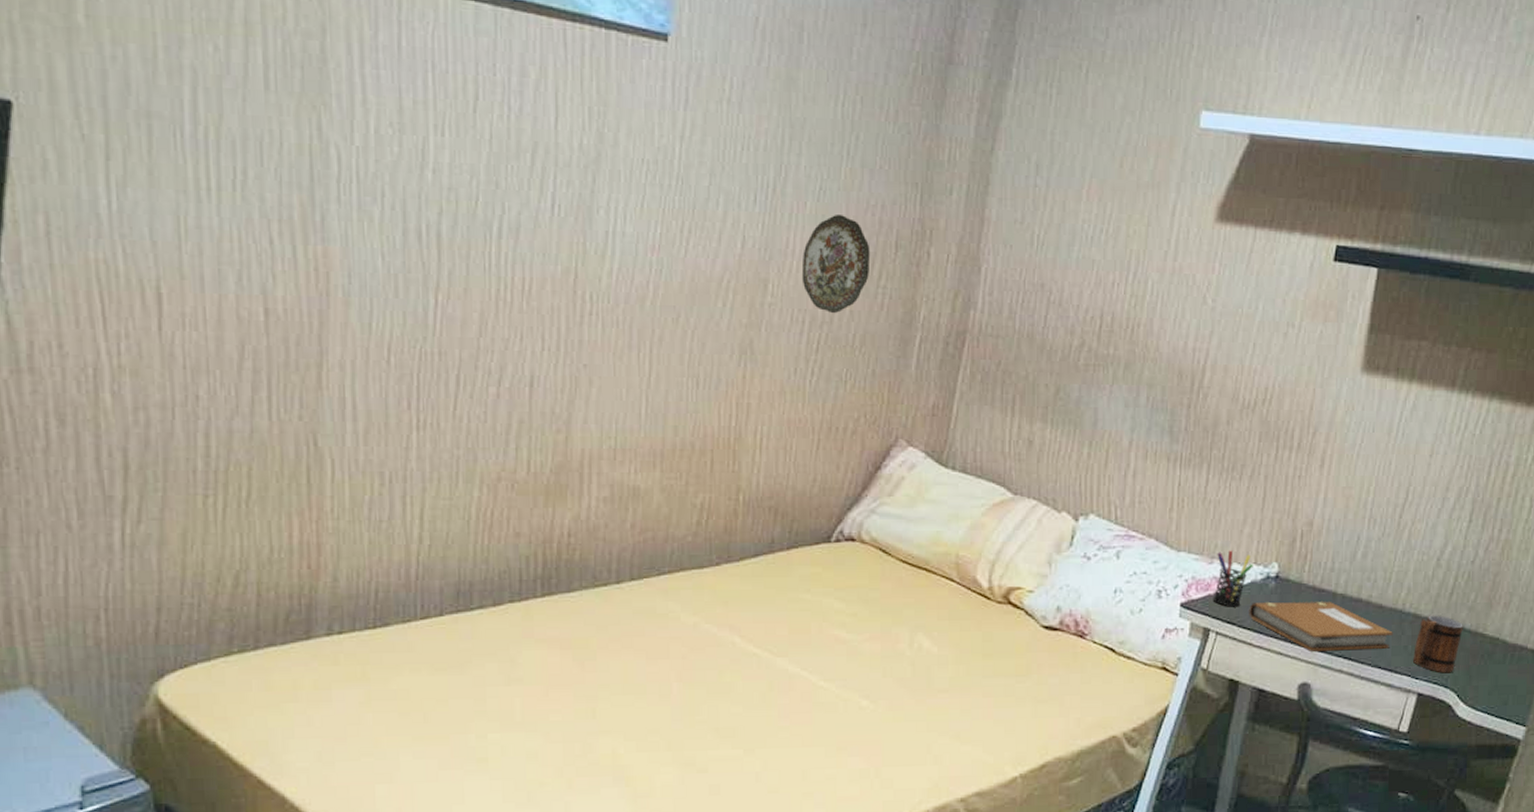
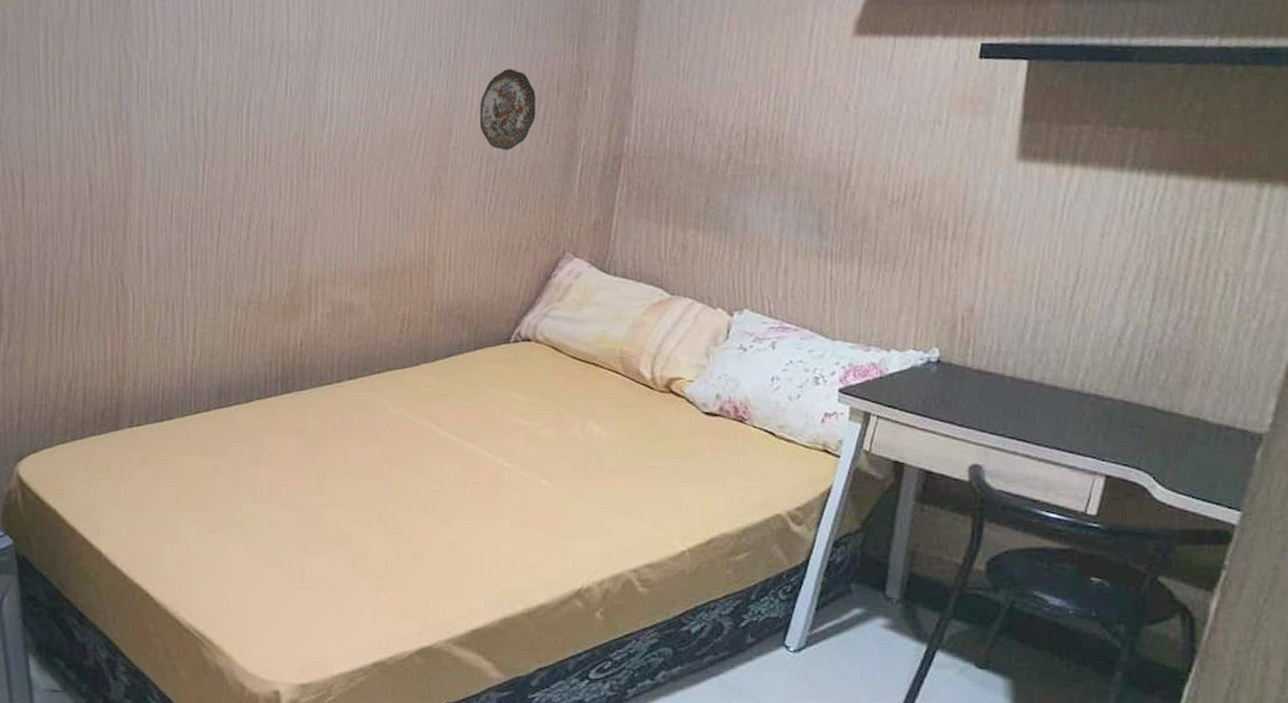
pen holder: present [1212,550,1253,607] -> none [871,337,912,392]
notebook: present [1249,602,1393,651] -> none [910,384,1072,434]
mug: present [1412,615,1463,673] -> none [1096,395,1155,455]

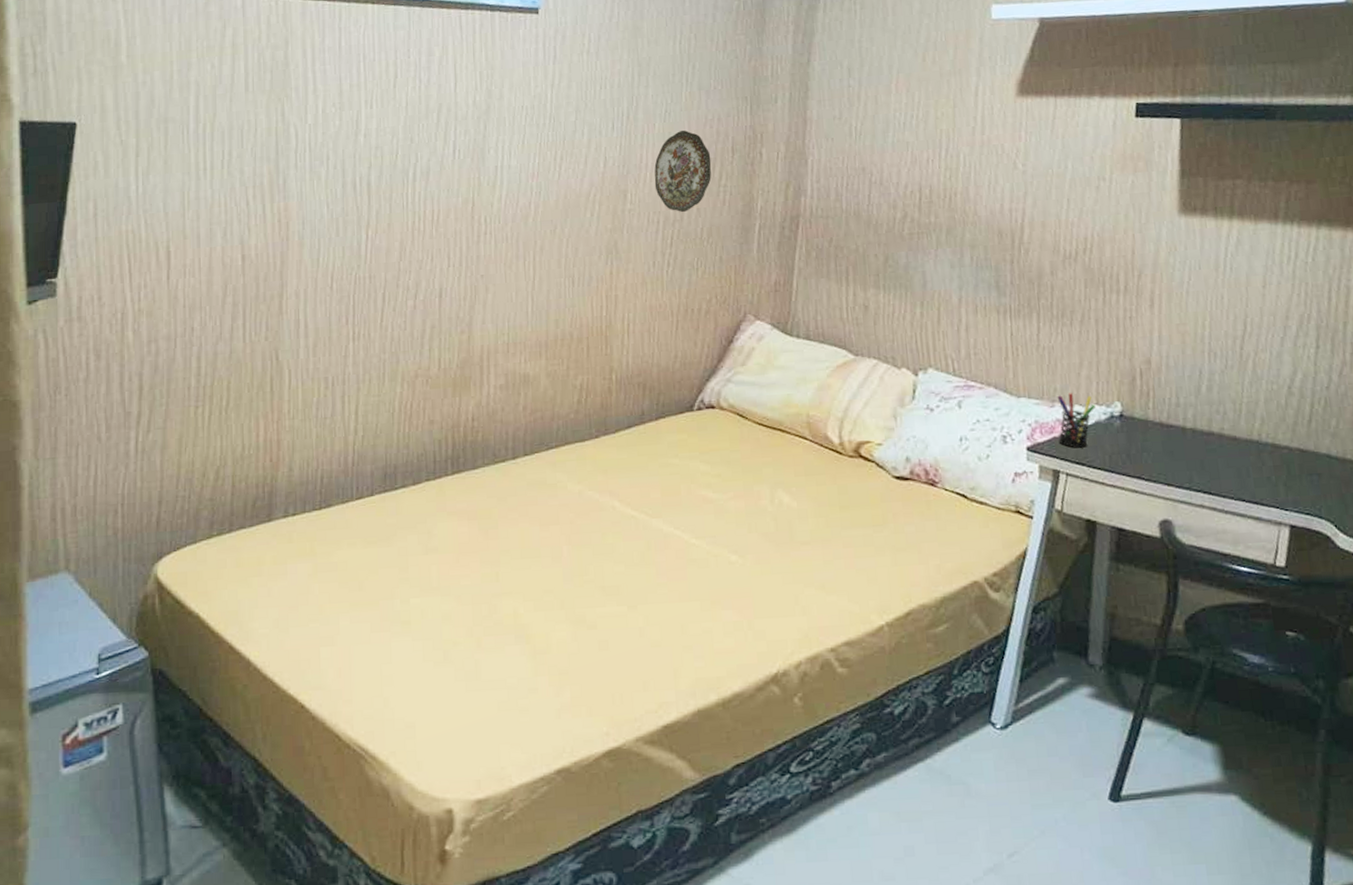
pen holder: none [871,337,912,392] -> present [1057,393,1096,448]

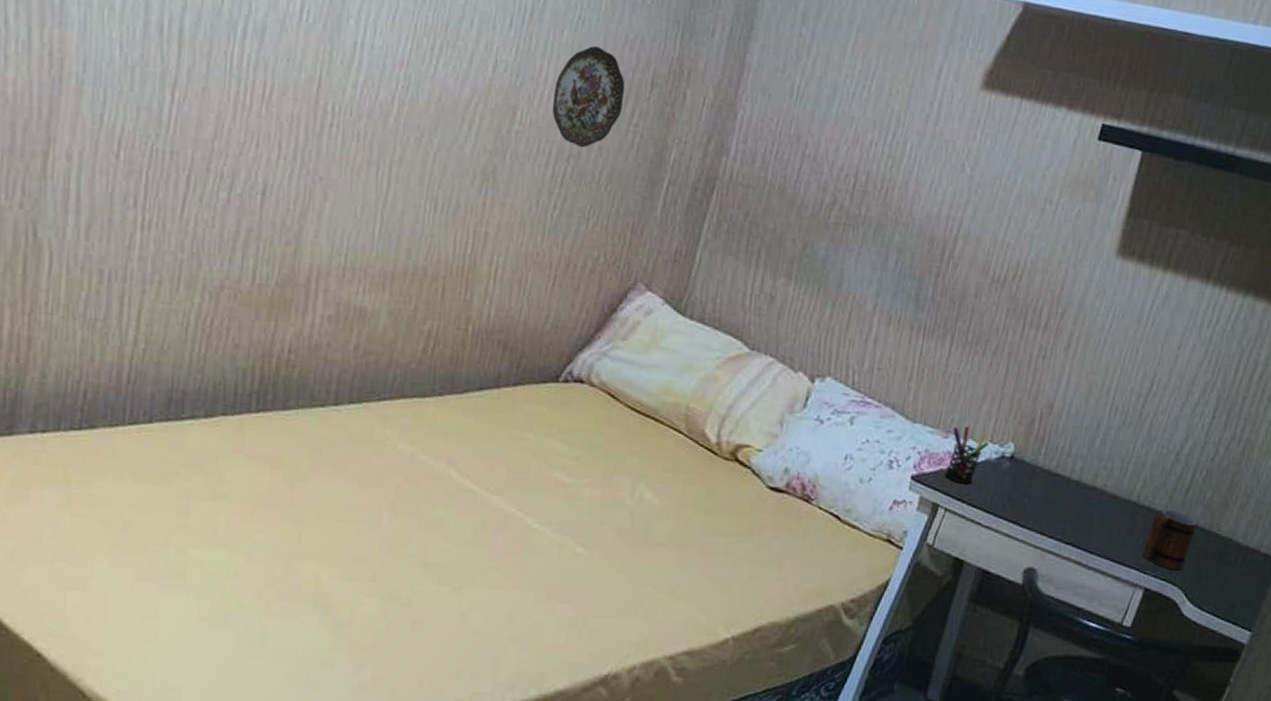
mug: none [1278,443,1330,503] -> present [1142,510,1197,571]

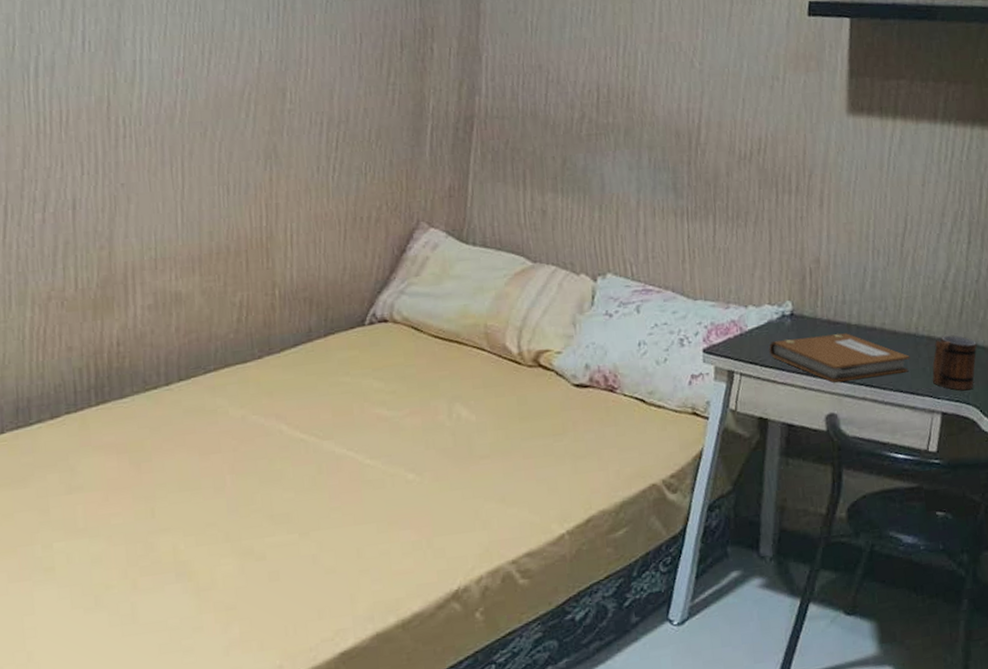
decorative plate: present [552,46,625,148] -> none [316,23,379,113]
pen holder: present [944,426,989,485] -> none [732,294,768,348]
notebook: none [980,482,1125,540] -> present [769,333,910,383]

